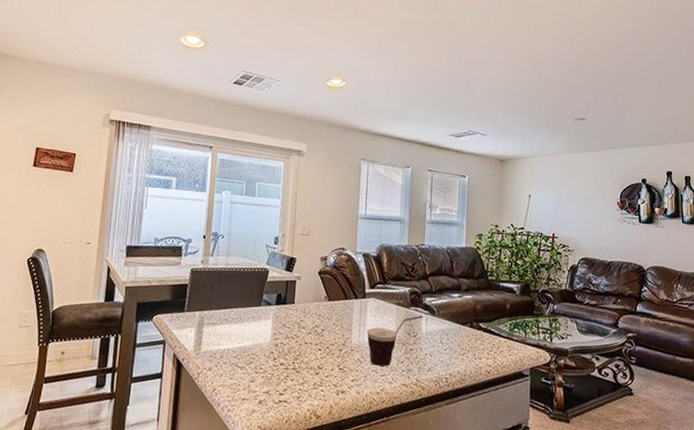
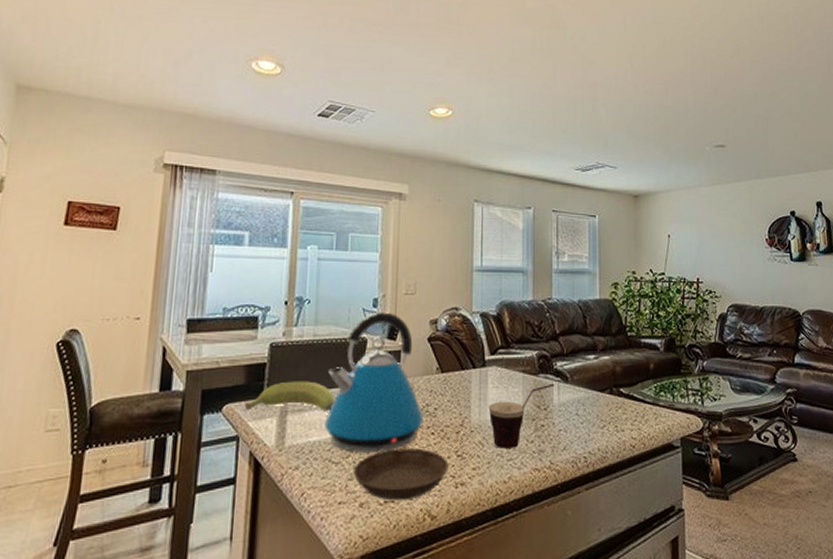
banana: none [170,300,241,326] -> present [245,381,335,412]
kettle: none [232,248,314,362] -> present [324,312,425,452]
saucer: none [255,359,332,402] -> present [354,448,449,501]

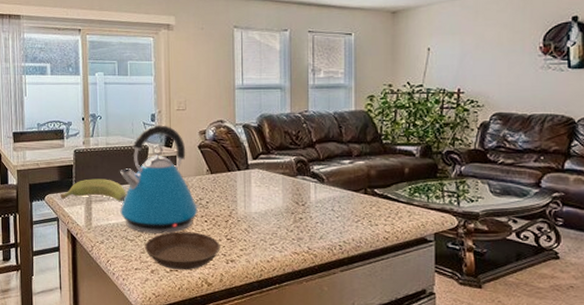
cup: present [488,383,555,449] -> none [252,184,312,236]

